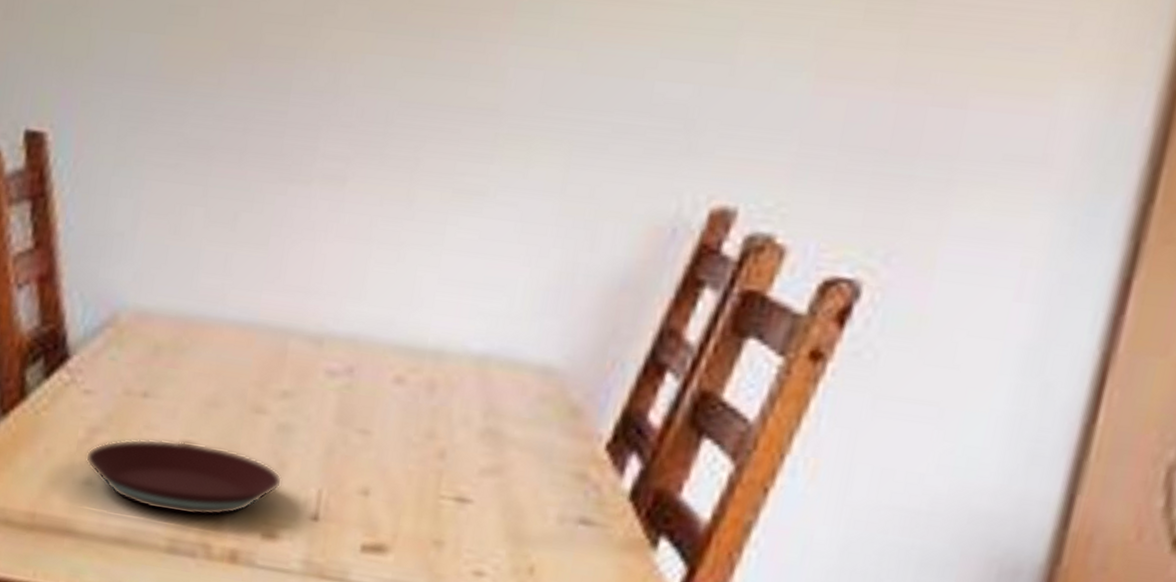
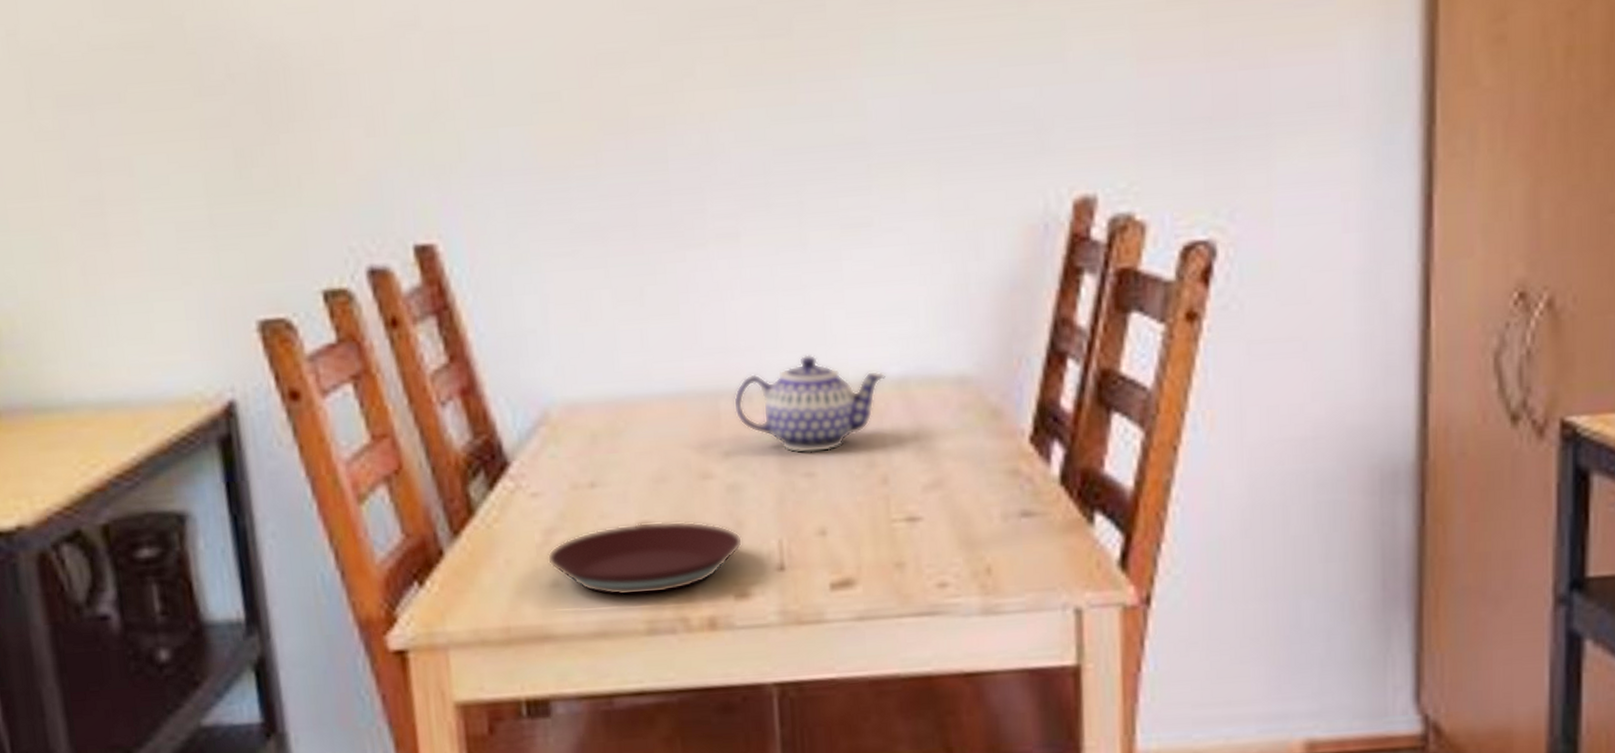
teapot: none [302,311,466,413] -> present [733,354,886,454]

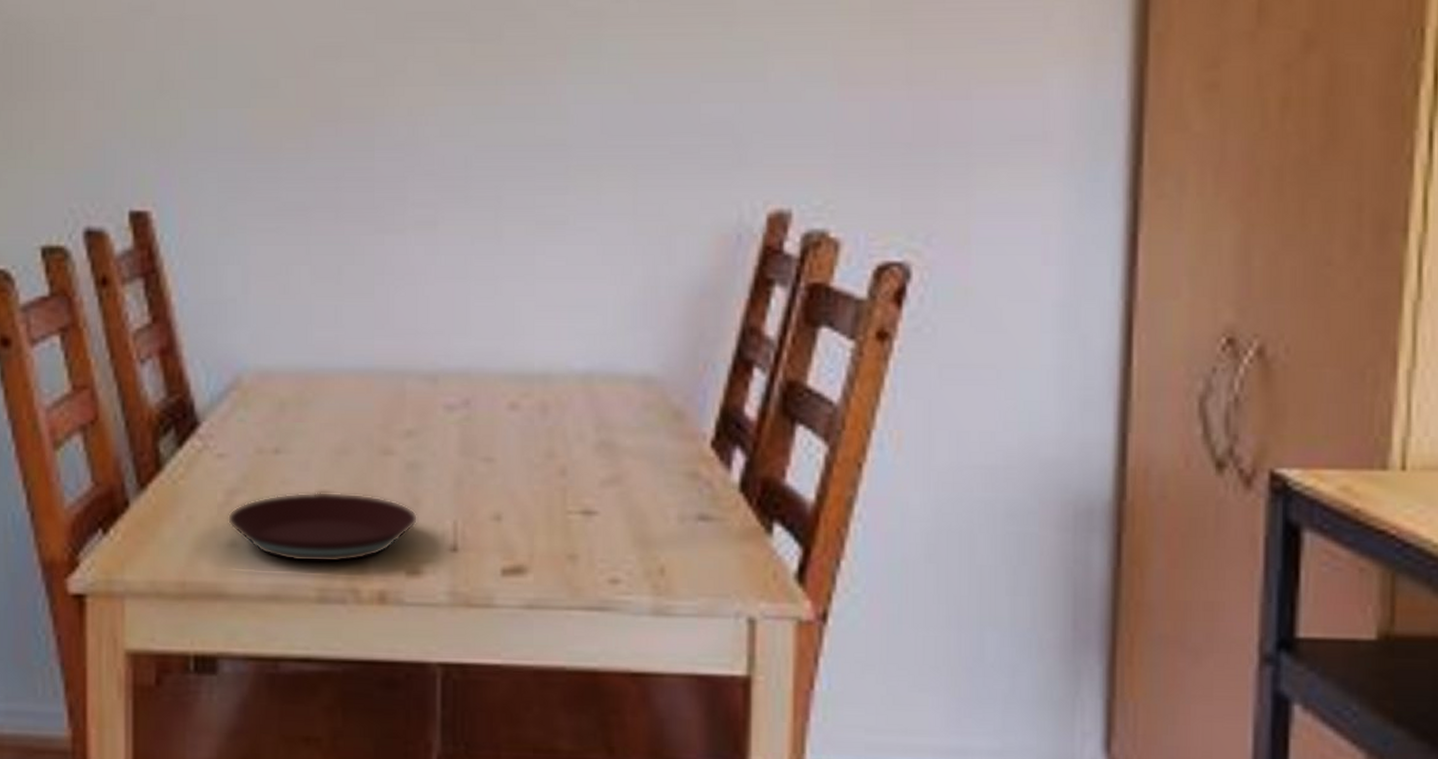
teapot: present [733,354,886,454] -> none [419,343,570,439]

